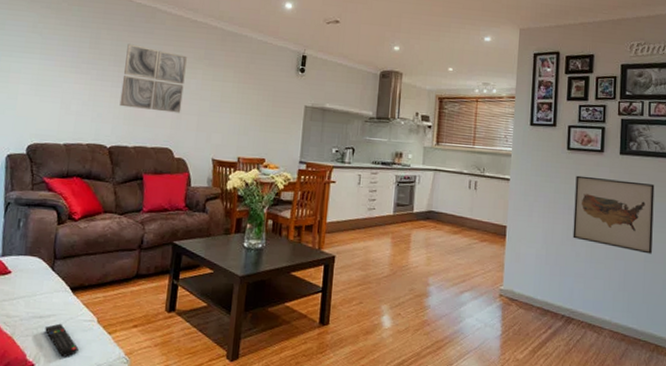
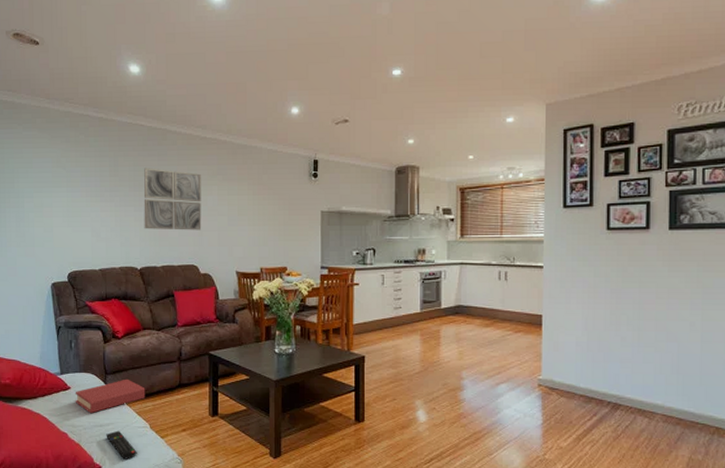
hardback book: none [14,265,98,303] -> present [75,379,146,414]
wall art: present [573,175,655,254] -> none [617,256,712,334]

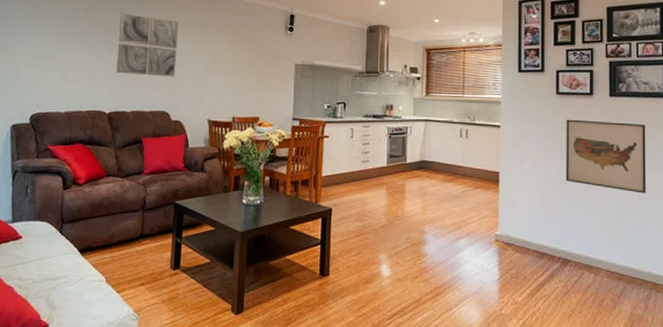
hardback book: present [75,379,146,414] -> none [25,228,104,266]
remote control: present [106,430,137,460] -> none [57,284,90,316]
wall art: none [617,256,712,334] -> present [566,119,646,194]

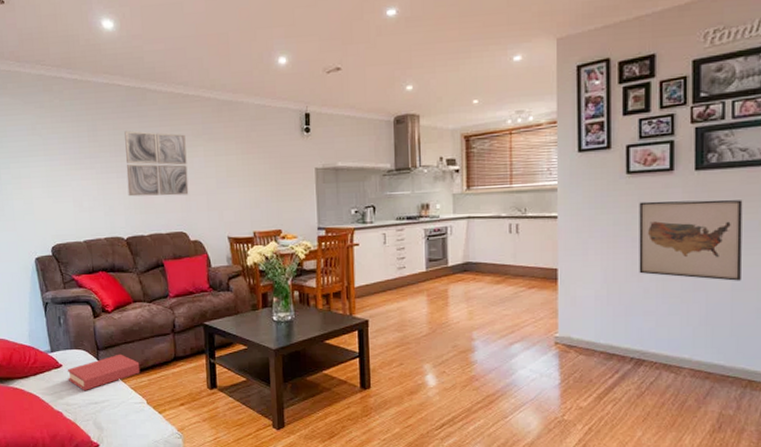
hardback book: none [25,228,104,266] -> present [67,354,140,391]

